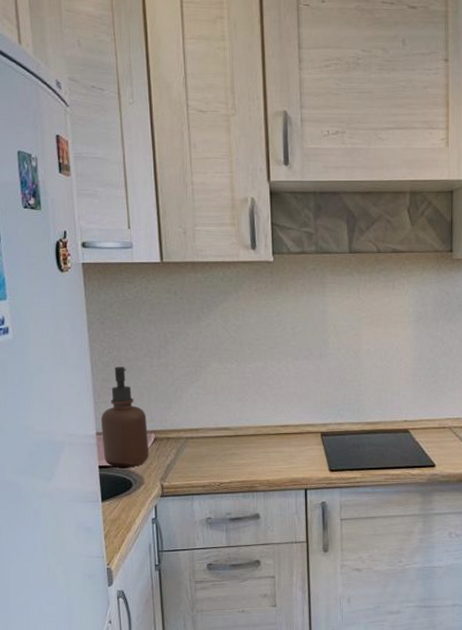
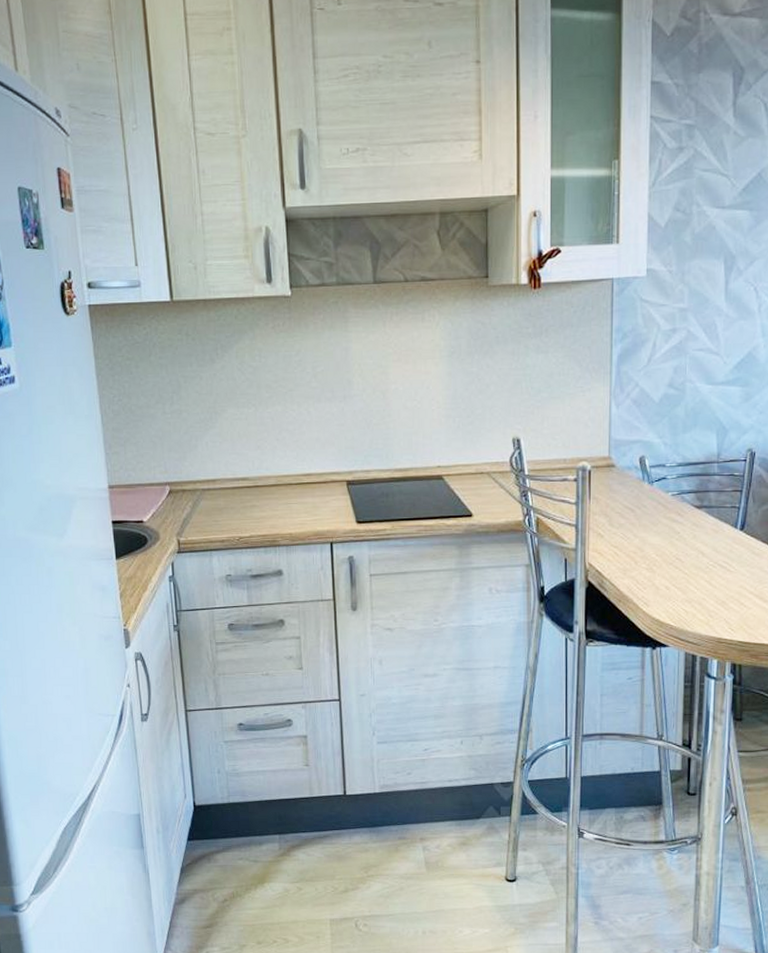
soap dispenser: present [100,367,149,468] -> none [112,415,164,523]

